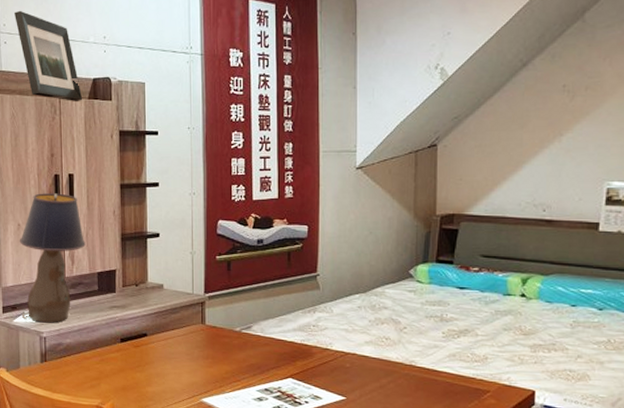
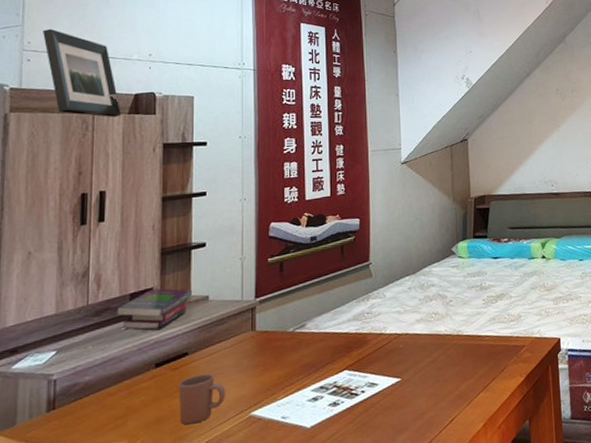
table lamp: present [19,193,86,323] -> none [24,212,116,363]
books: none [88,271,149,310] -> present [116,288,192,331]
mug: none [139,355,179,398] -> present [178,373,225,425]

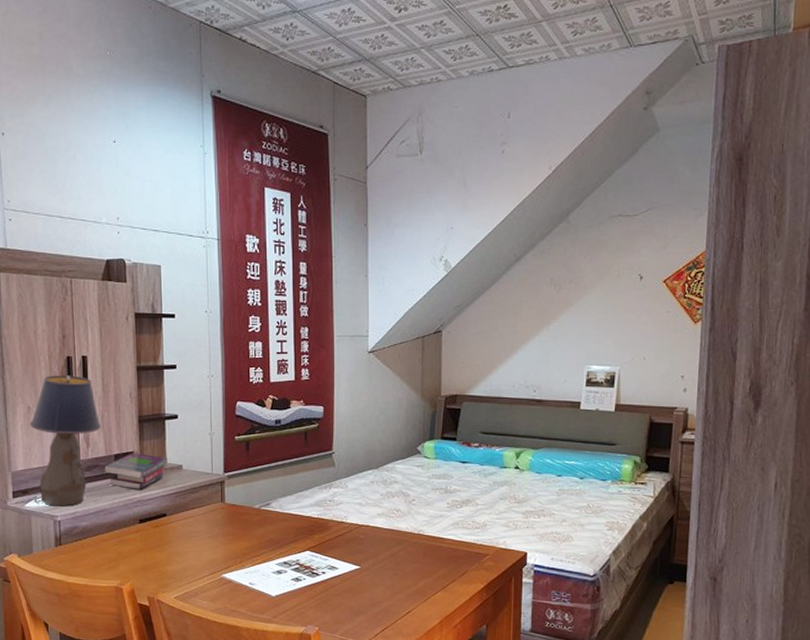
table lamp: none [24,212,116,363] -> present [29,375,101,507]
picture frame: present [43,28,122,118] -> none [20,186,96,284]
mug: present [178,373,225,425] -> none [159,534,199,576]

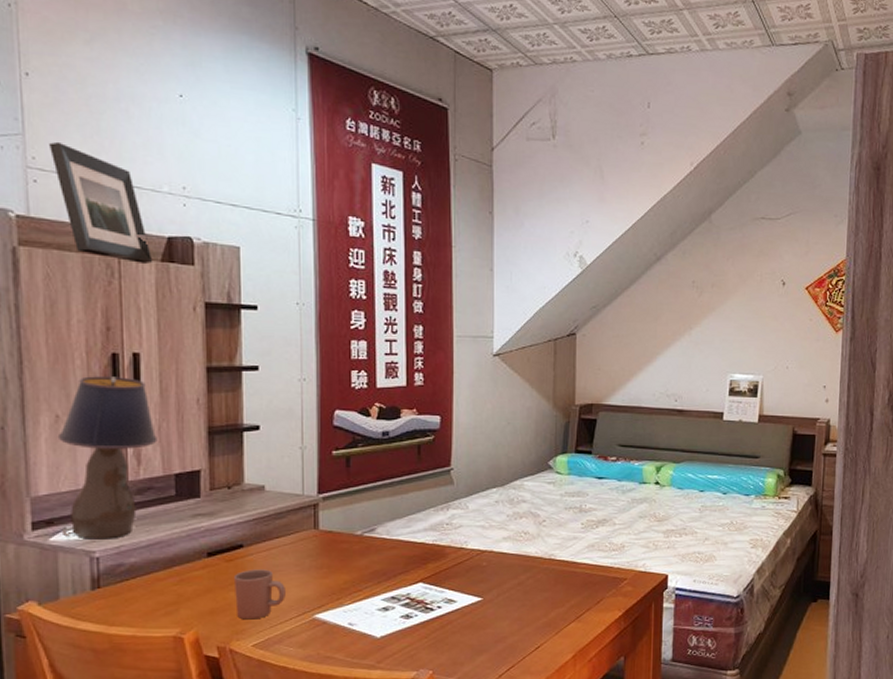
picture frame: none [20,186,96,284] -> present [49,141,153,265]
books: present [104,453,167,491] -> none [161,472,245,518]
mug: none [159,534,199,576] -> present [233,569,286,620]

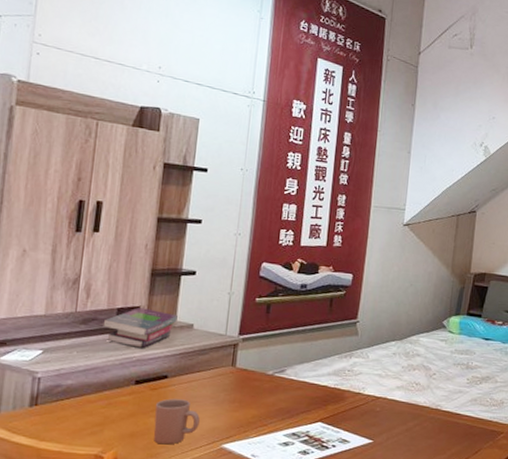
picture frame: present [49,141,153,265] -> none [54,23,126,128]
table lamp: present [57,376,157,540] -> none [11,218,107,362]
books: none [161,472,245,518] -> present [103,308,178,349]

